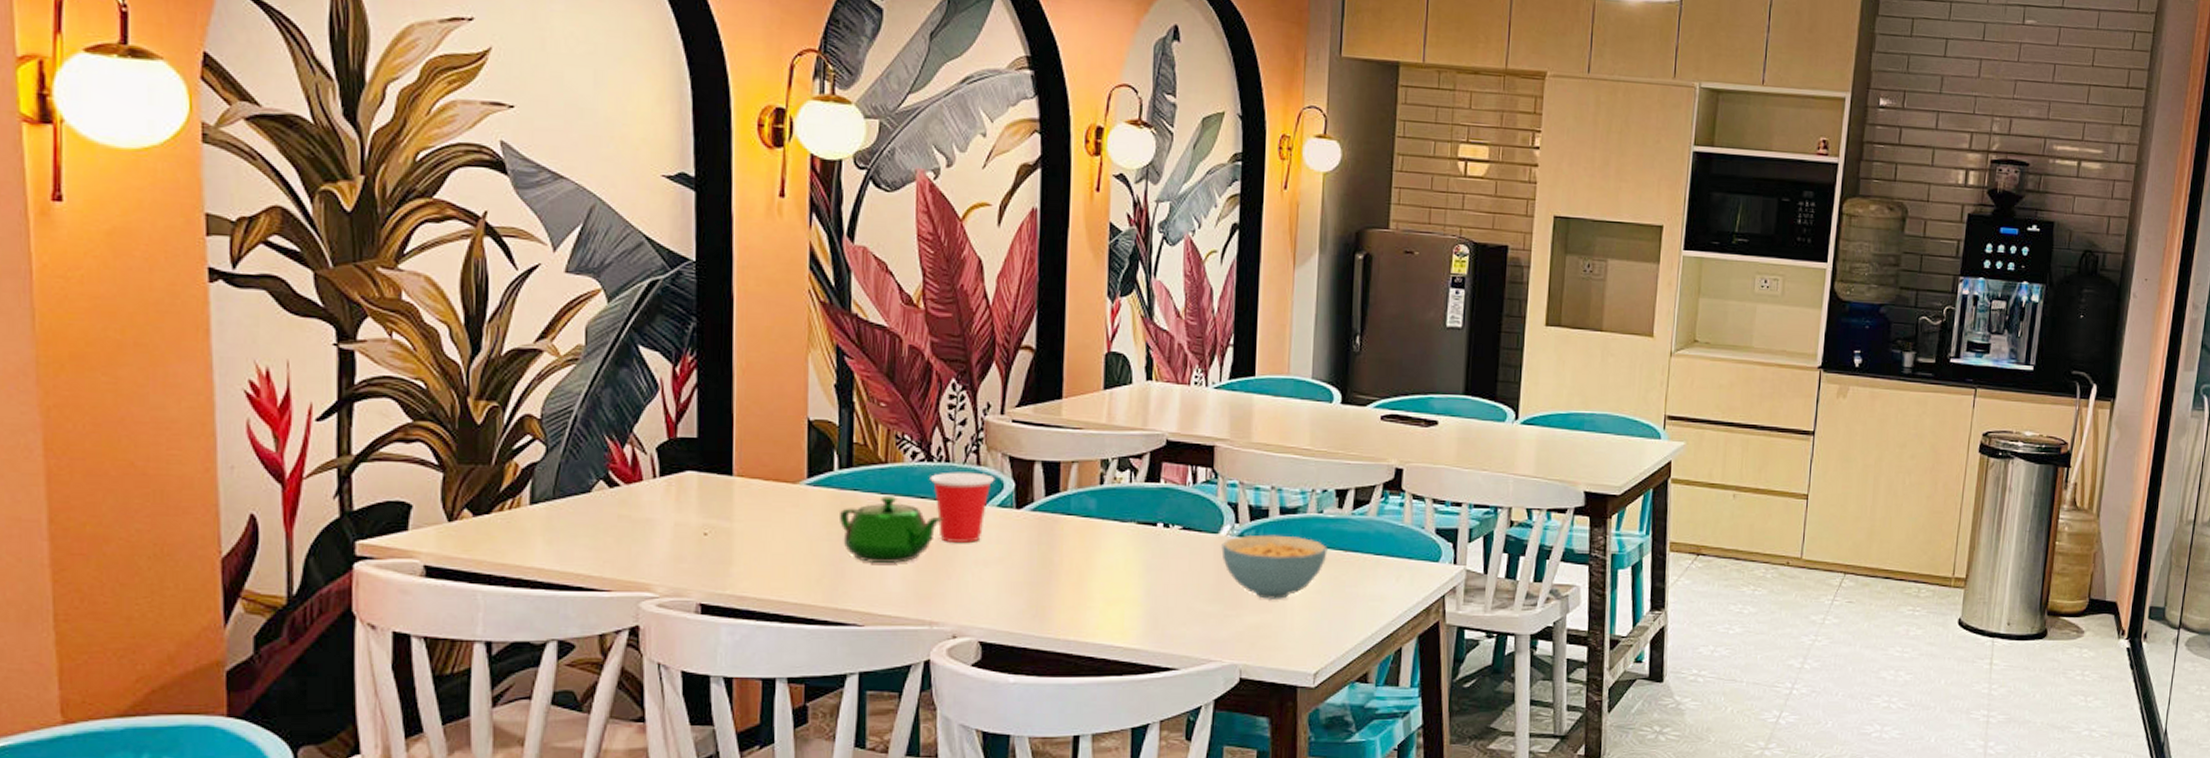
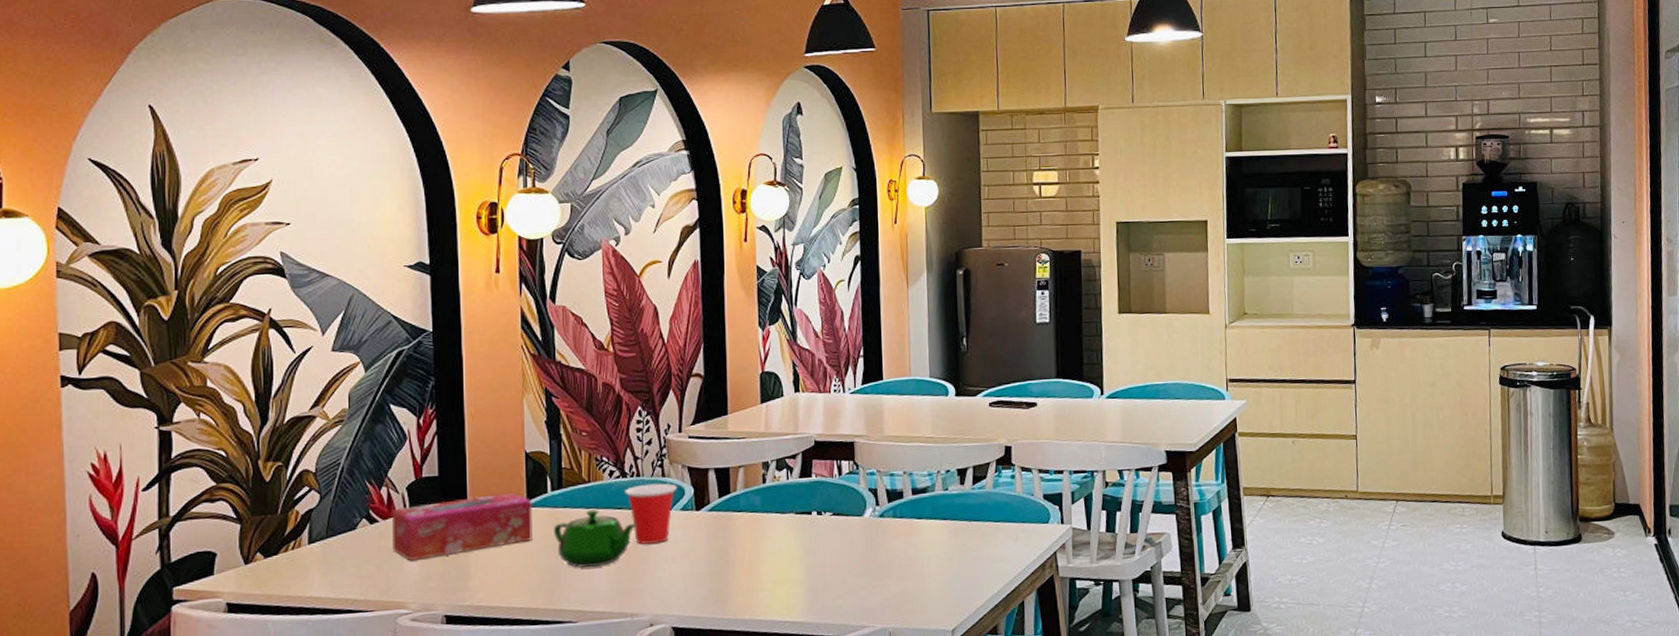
tissue box: none [637,465,815,536] -> present [392,492,533,561]
cereal bowl: present [1221,534,1328,601] -> none [866,512,955,570]

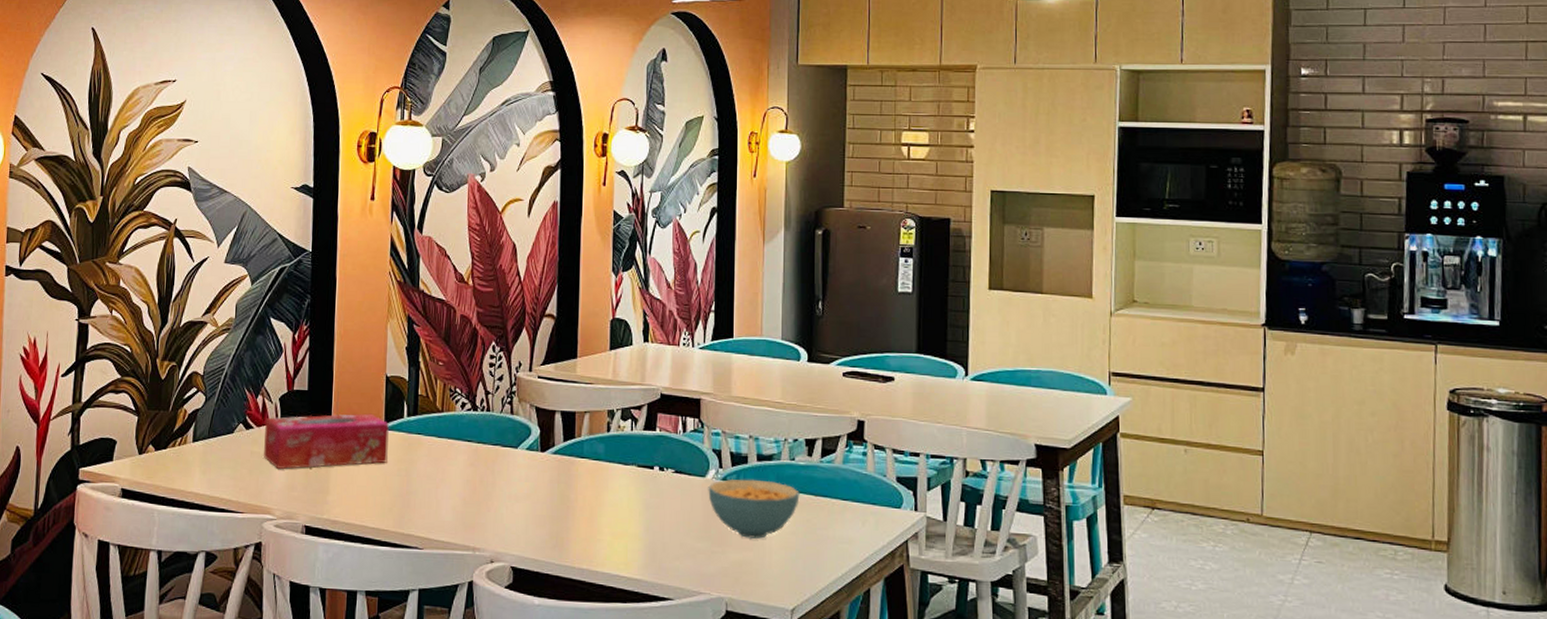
teapot: present [554,510,638,568] -> none [407,439,485,496]
cup: present [625,483,678,544] -> none [475,419,525,480]
cereal bowl: none [866,512,955,570] -> present [708,478,800,540]

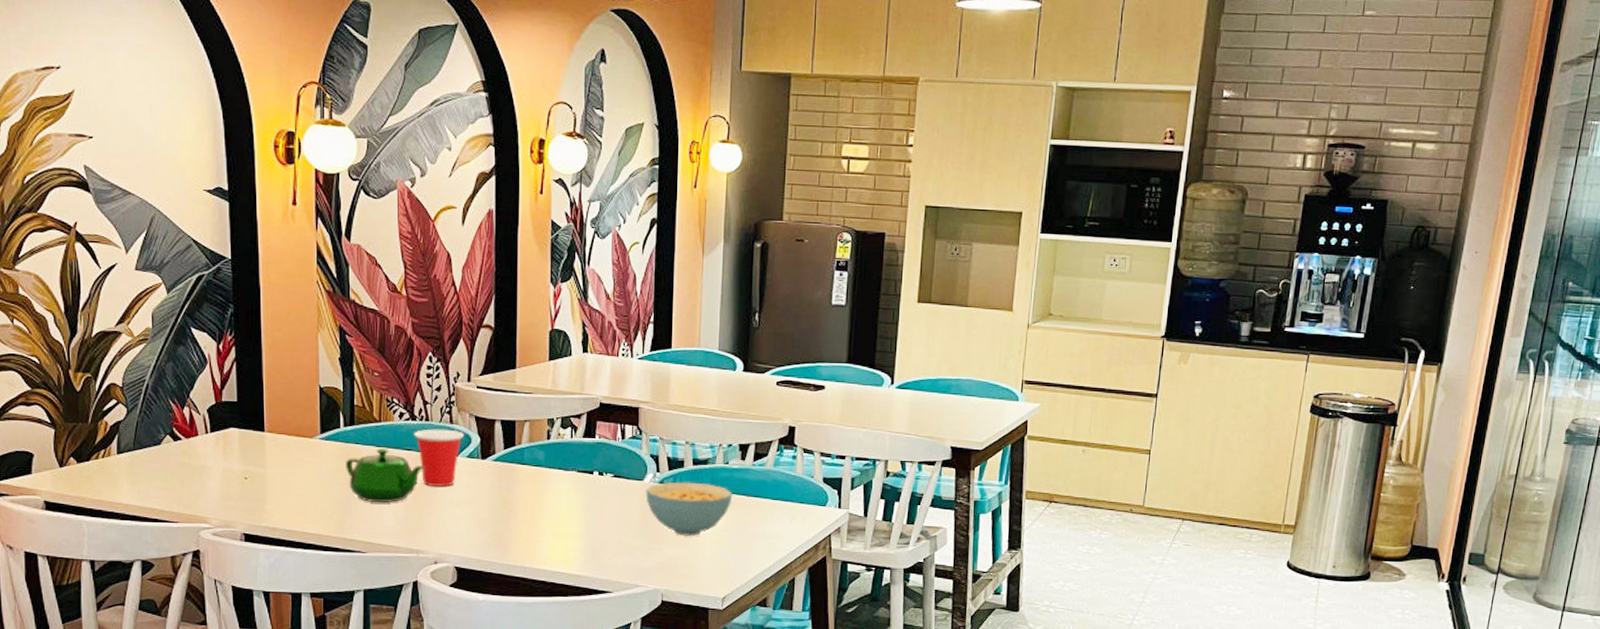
tissue box: present [264,413,390,469] -> none [194,424,326,479]
teapot: none [407,439,485,496] -> present [346,448,425,502]
cup: none [475,419,525,480] -> present [414,429,465,487]

